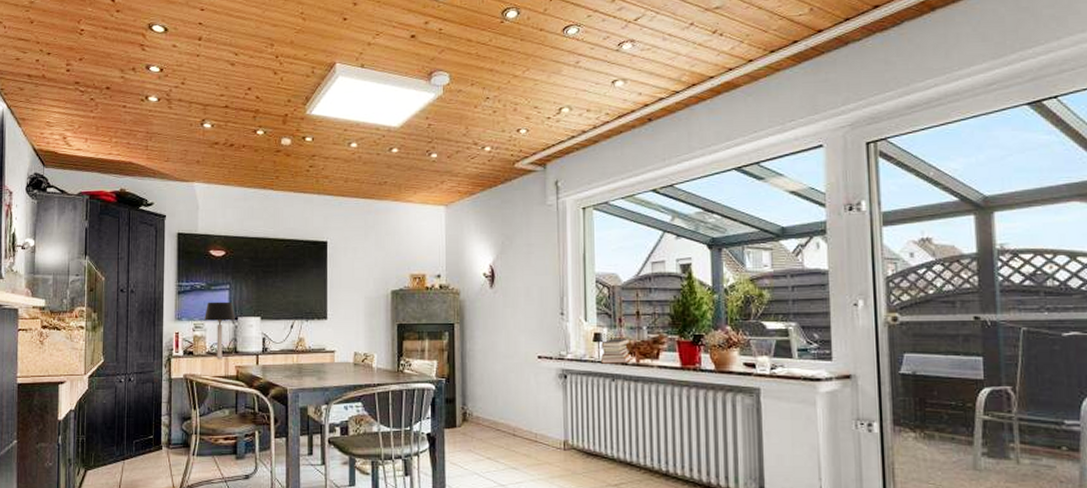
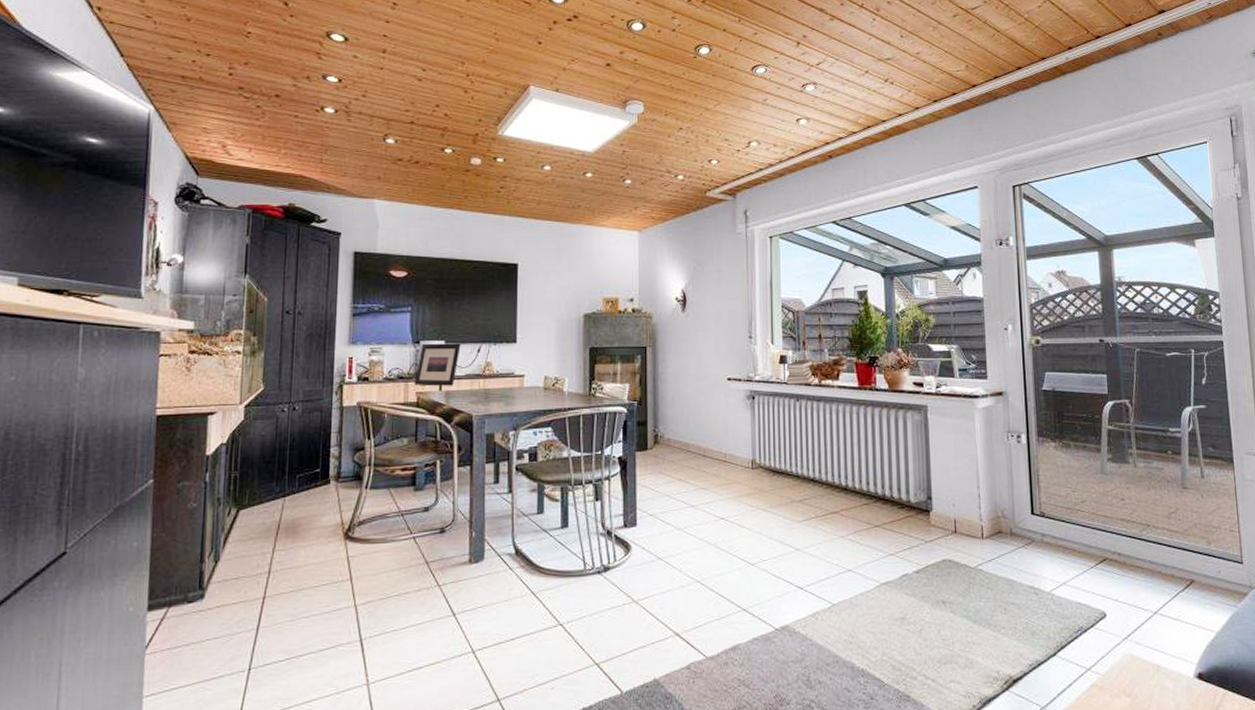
table lamp: present [205,301,235,358] -> none [382,324,417,384]
picture frame: none [234,319,275,361] -> present [414,343,461,386]

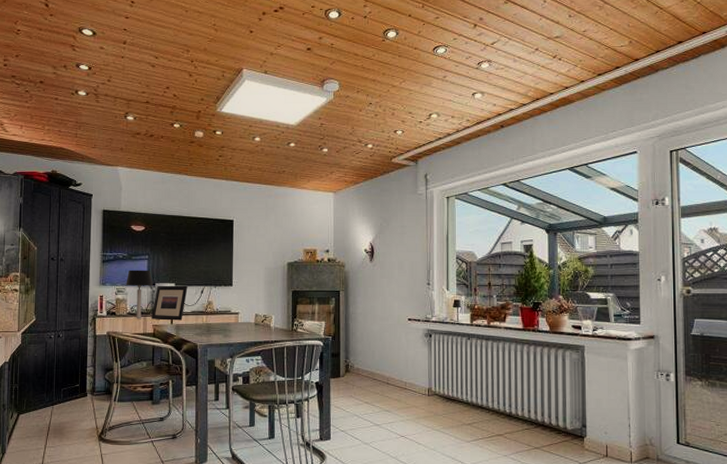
table lamp: none [382,324,417,384] -> present [126,270,153,318]
books: present [786,360,816,385] -> none [460,304,486,325]

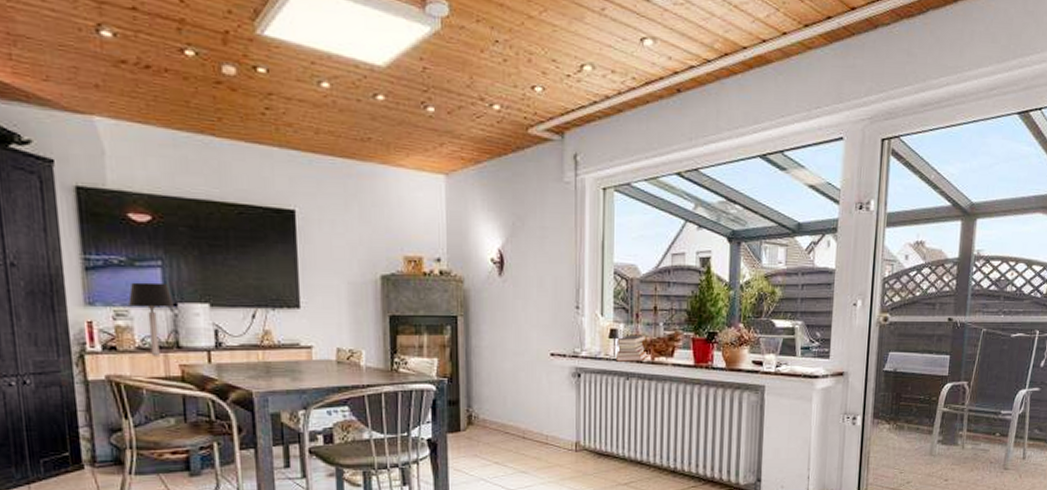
picture frame: present [151,285,188,321] -> none [175,306,231,358]
books: none [460,304,486,325] -> present [616,334,649,362]

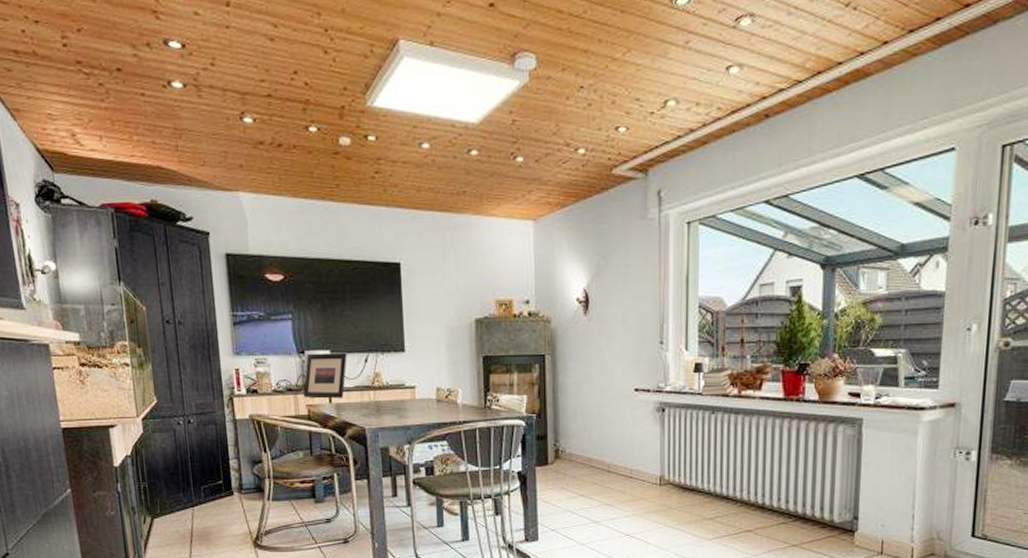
table lamp: present [128,282,174,355] -> none [266,333,302,396]
picture frame: none [175,306,231,358] -> present [303,352,347,399]

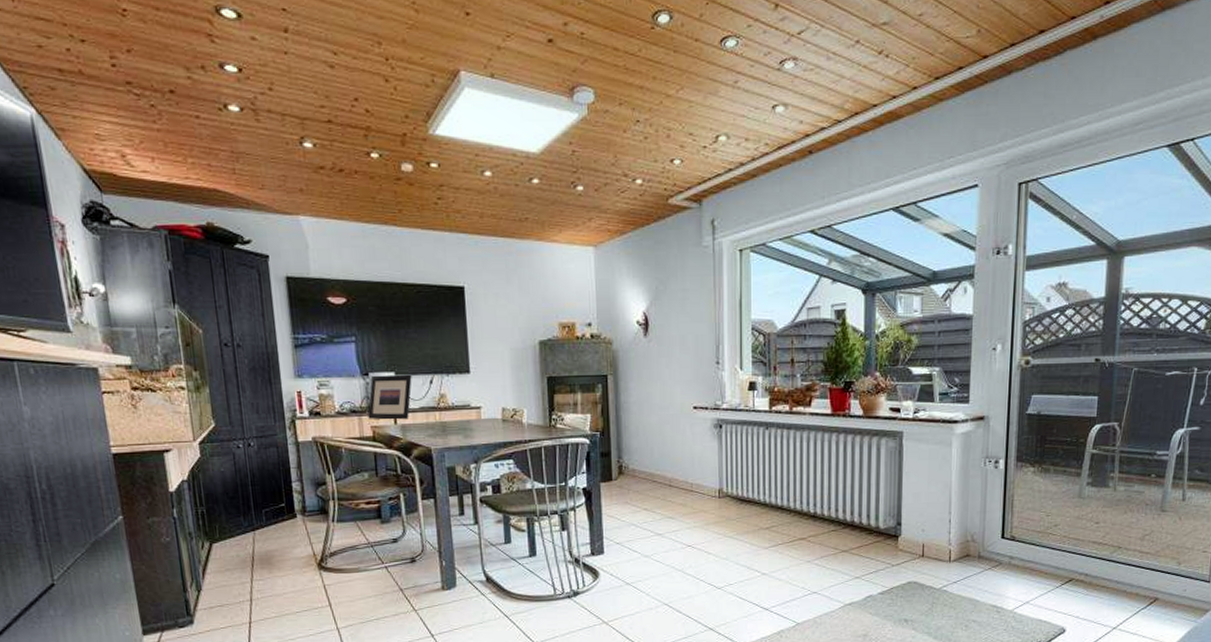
books: present [701,367,736,396] -> none [756,386,787,413]

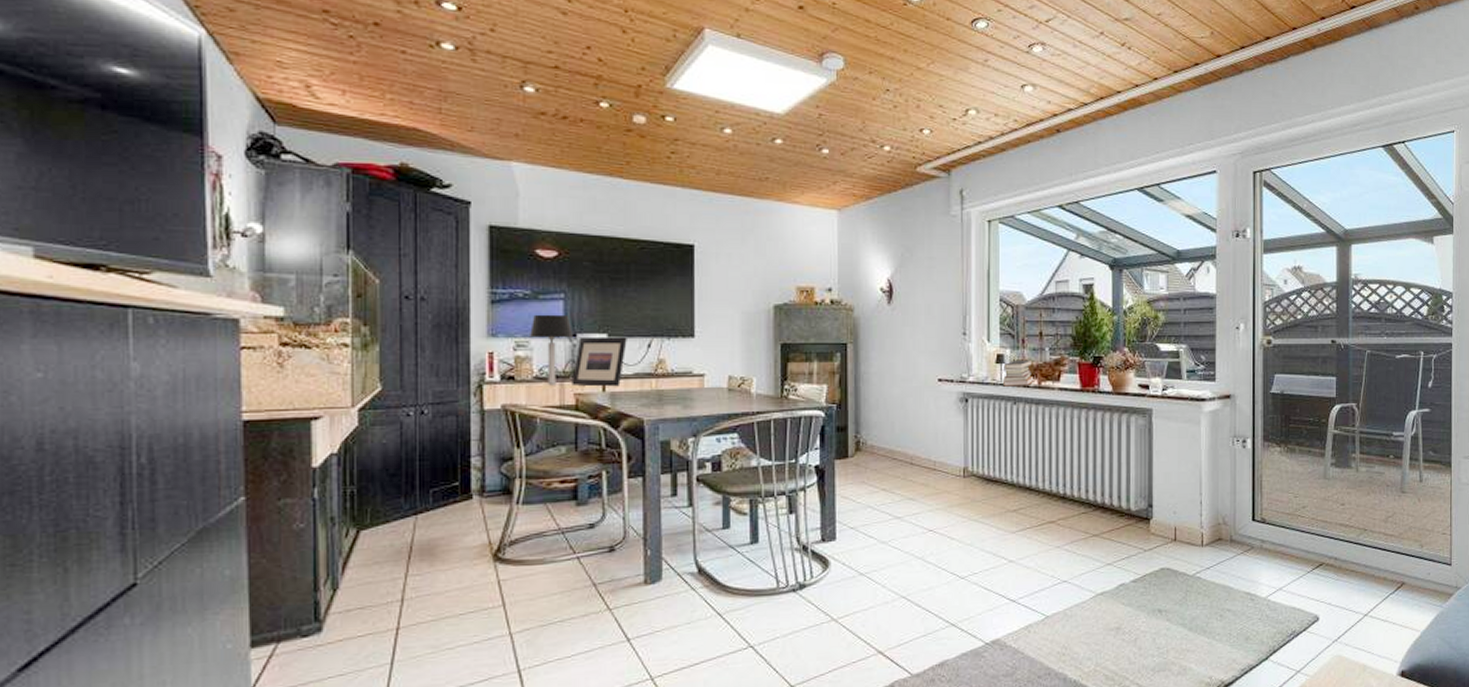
table lamp: none [329,355,366,418] -> present [530,314,573,384]
books: none [756,386,787,413] -> present [1003,359,1036,387]

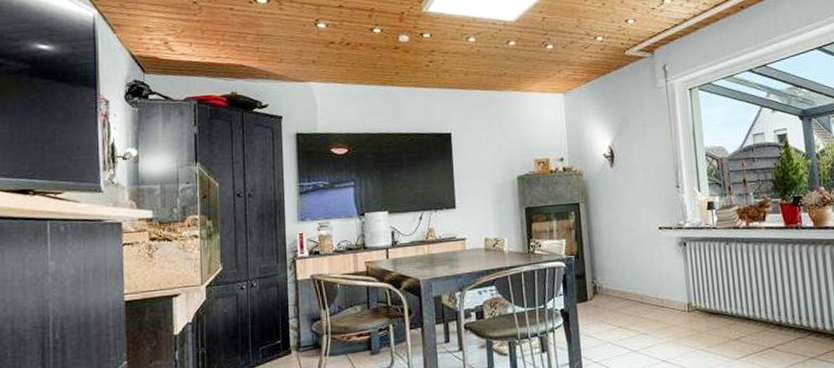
table lamp: present [530,314,573,384] -> none [329,198,362,256]
picture frame: present [572,336,627,387] -> none [362,212,404,256]

